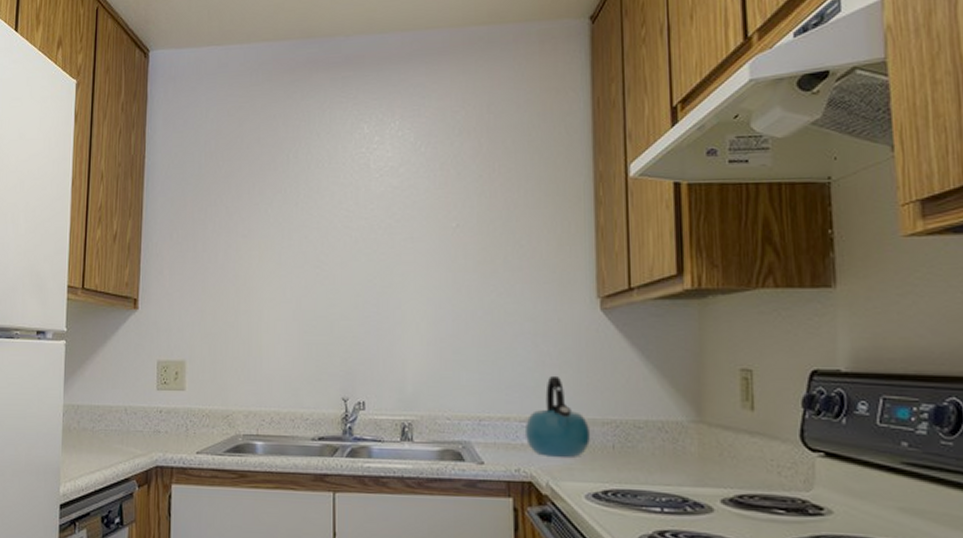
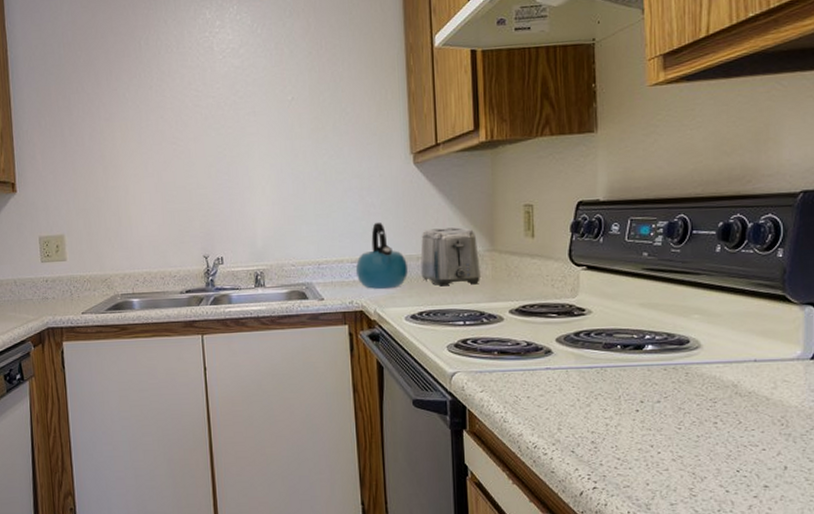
toaster: none [606,389,683,463] -> present [420,227,480,287]

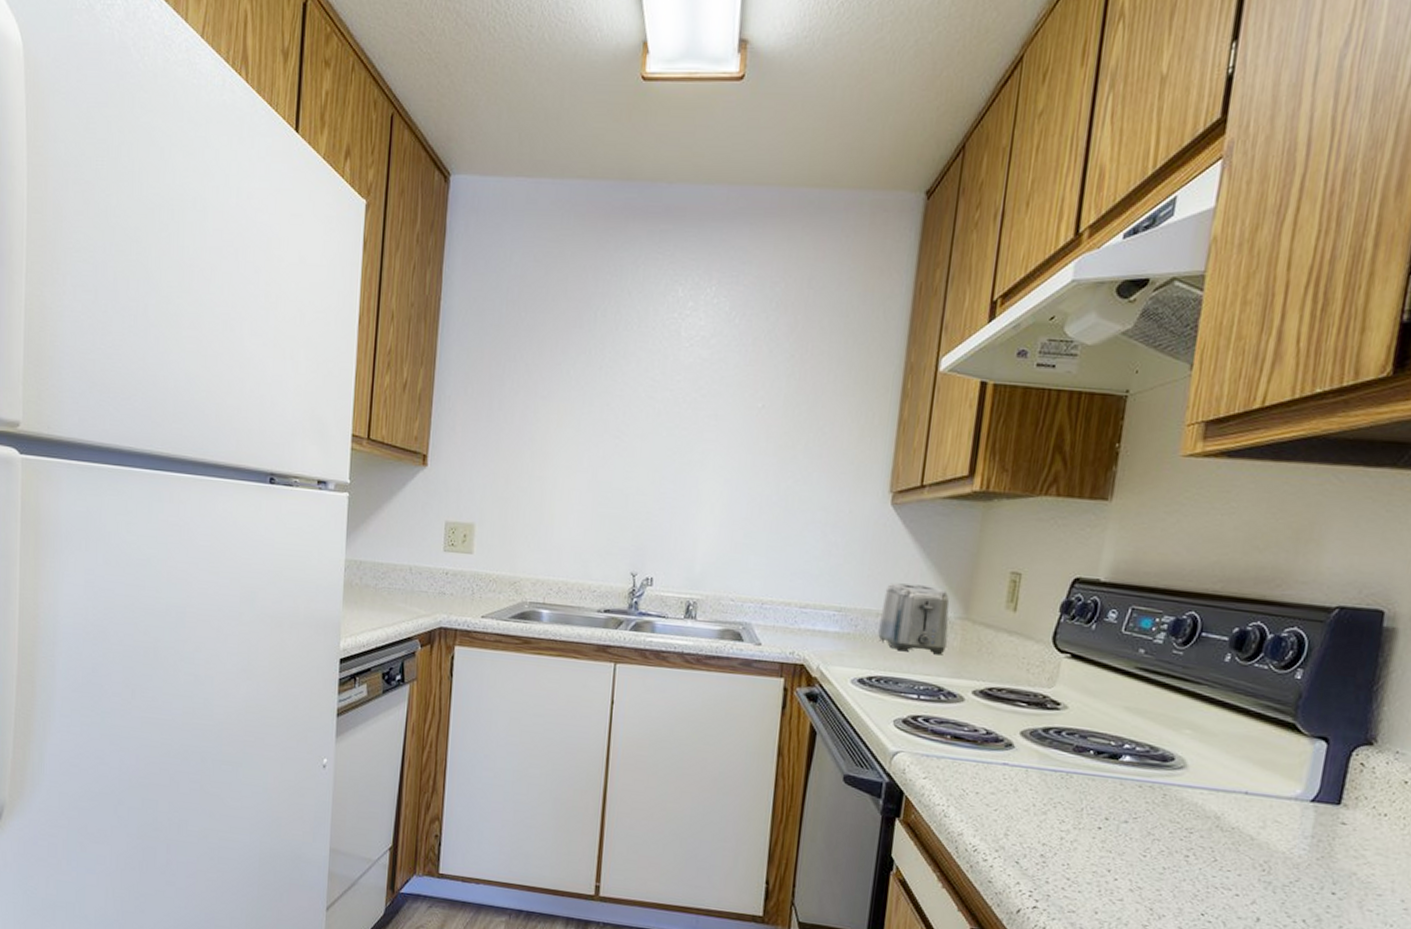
kettle: present [355,222,409,289] -> none [803,565,865,644]

